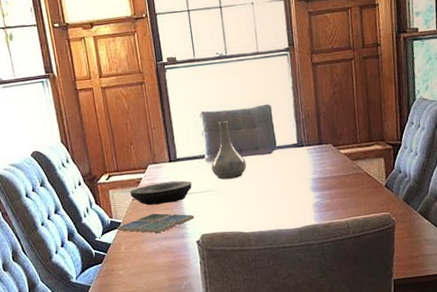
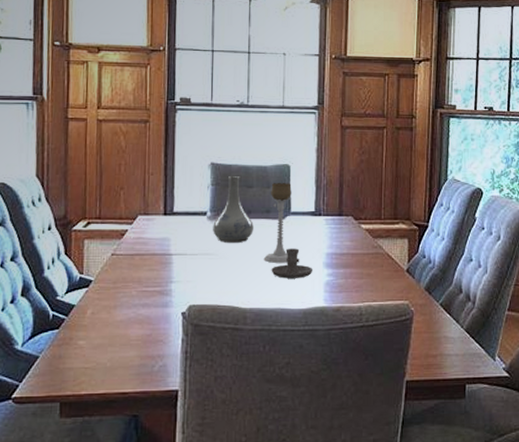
drink coaster: present [116,213,194,233] -> none [85,273,184,298]
plate: present [130,180,192,206] -> none [110,238,186,264]
candle holder: none [256,121,279,193] -> present [263,182,292,263]
candle holder: none [265,177,302,204] -> present [271,249,312,279]

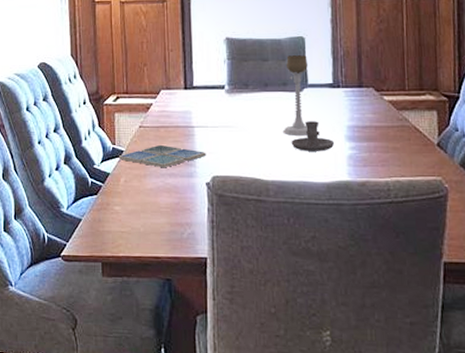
drink coaster: none [85,273,184,298] -> present [118,144,206,168]
vase: present [213,175,254,242] -> none [231,49,271,115]

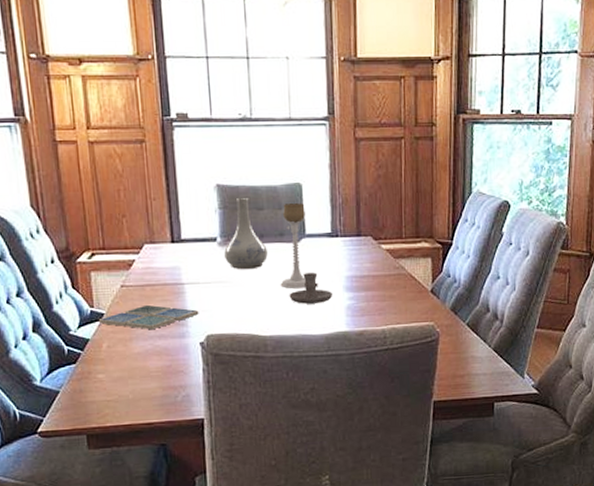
vase: none [231,49,271,115] -> present [224,197,268,269]

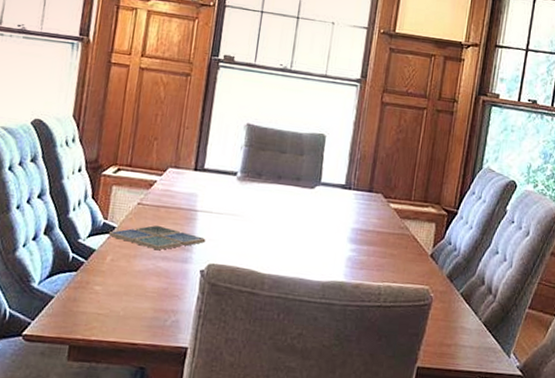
vase: present [224,197,268,269] -> none [241,138,283,207]
candle holder: present [280,202,306,289] -> none [288,151,325,233]
candle holder: present [289,272,332,304] -> none [294,218,336,251]

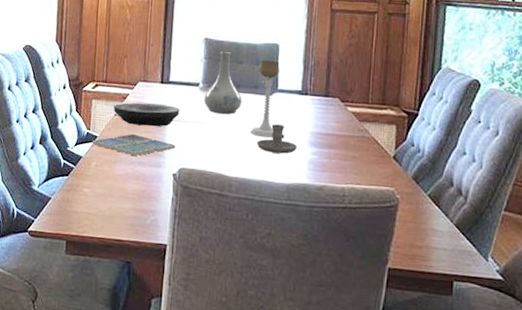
plate: none [137,190,213,218] -> present [114,102,180,127]
vase: none [241,138,283,207] -> present [204,50,242,114]
candle holder: none [288,151,325,233] -> present [250,60,280,138]
candle holder: none [294,218,336,251] -> present [256,124,297,154]

